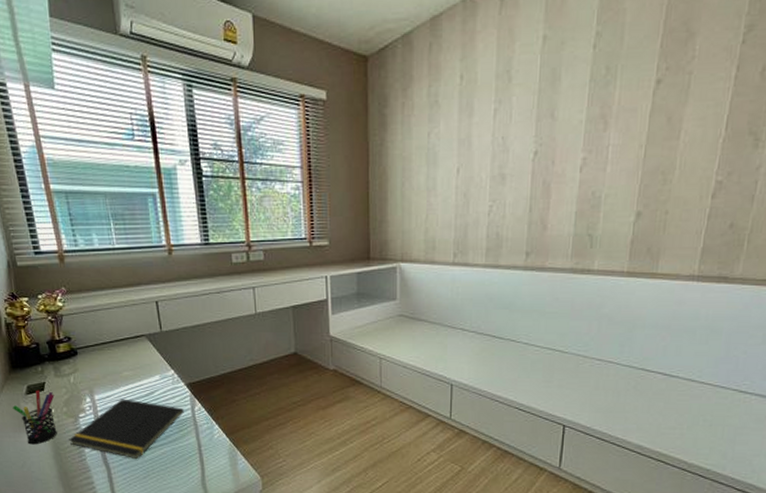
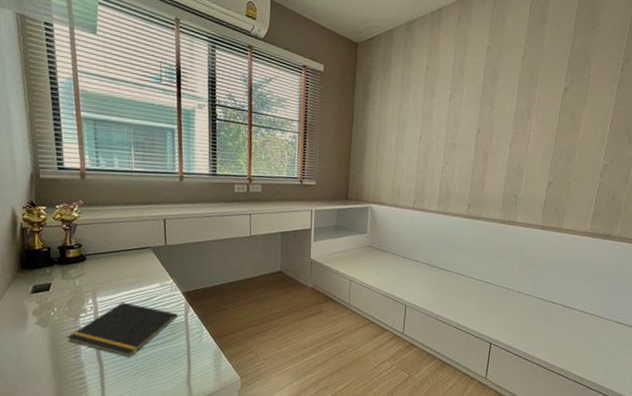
pen holder: present [12,390,57,445] -> none [16,290,59,341]

